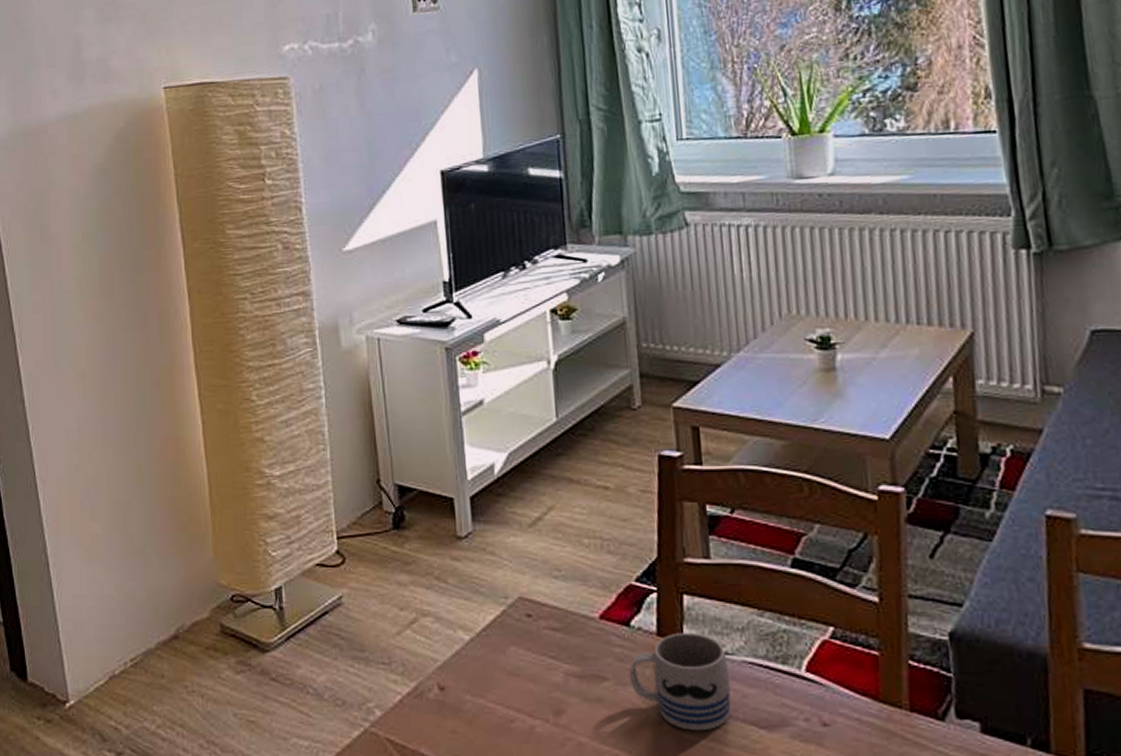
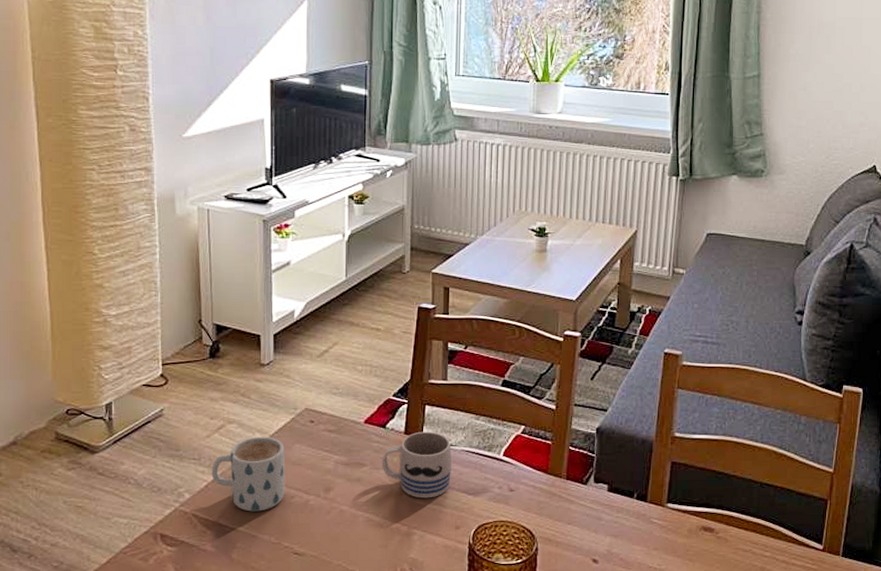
mug: none [405,634,502,739] -> present [211,436,285,512]

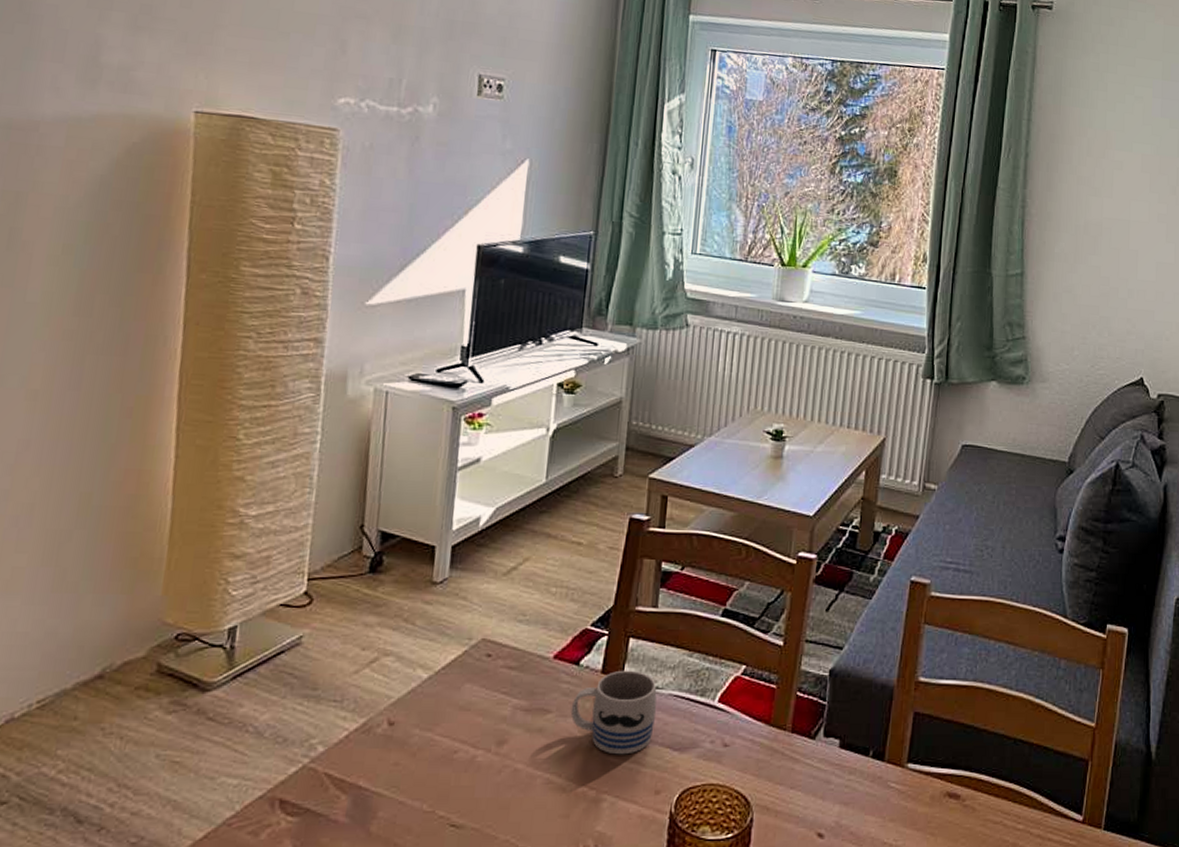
mug: present [211,436,285,512] -> none [355,673,452,770]

